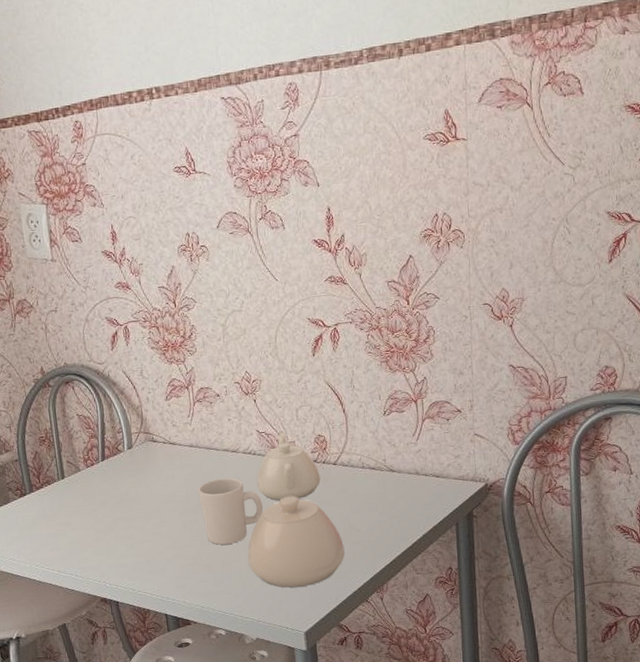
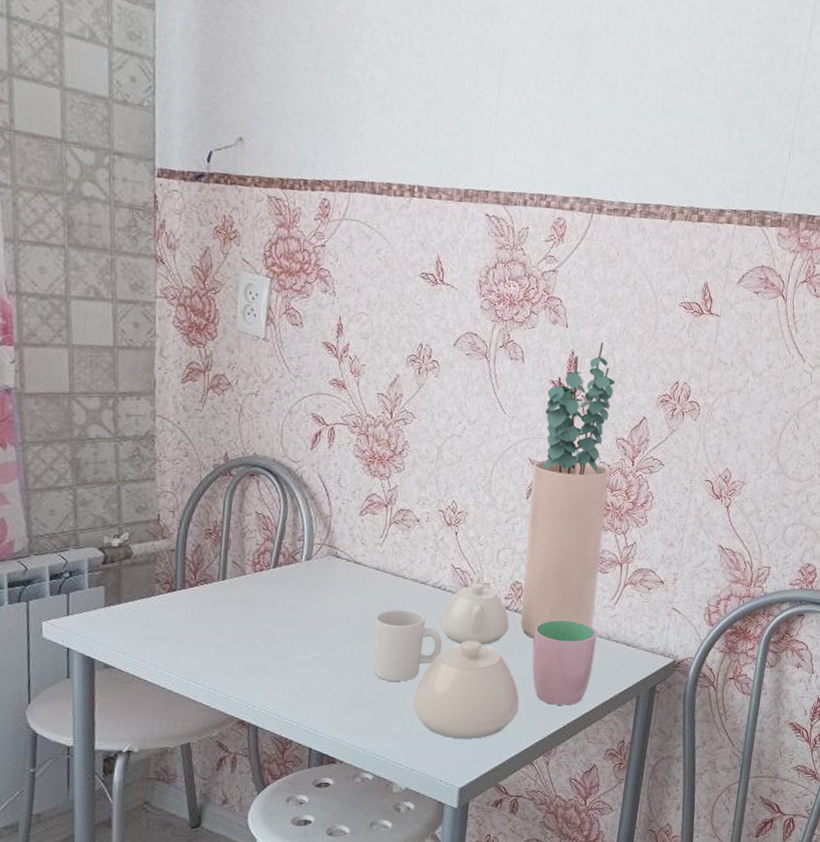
vase: none [312,193,400,486] -> present [520,343,616,639]
cup: none [344,462,408,544] -> present [531,619,598,706]

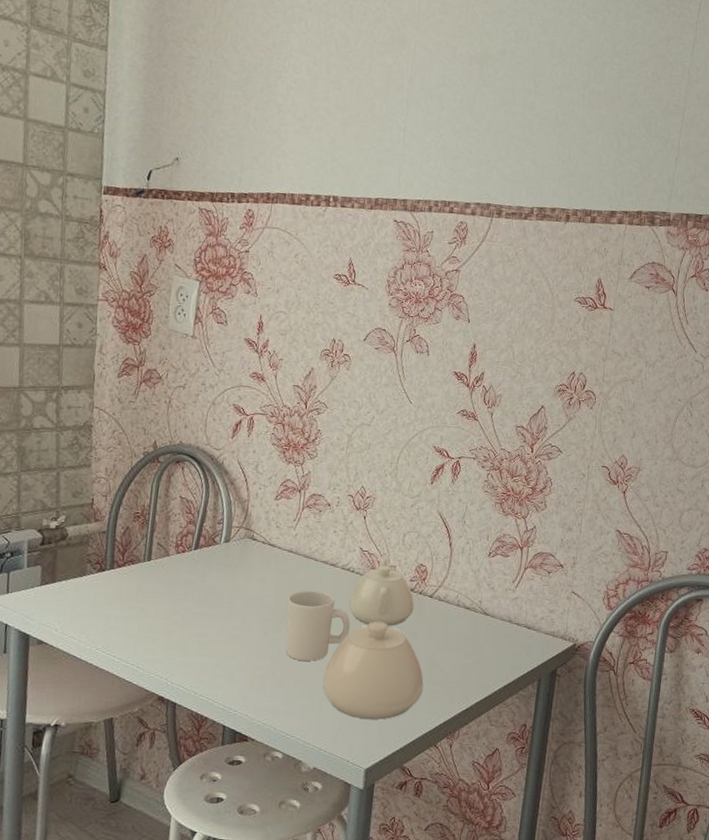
vase: present [520,343,616,639] -> none [425,336,515,620]
cup: present [531,619,598,706] -> none [435,601,499,688]

